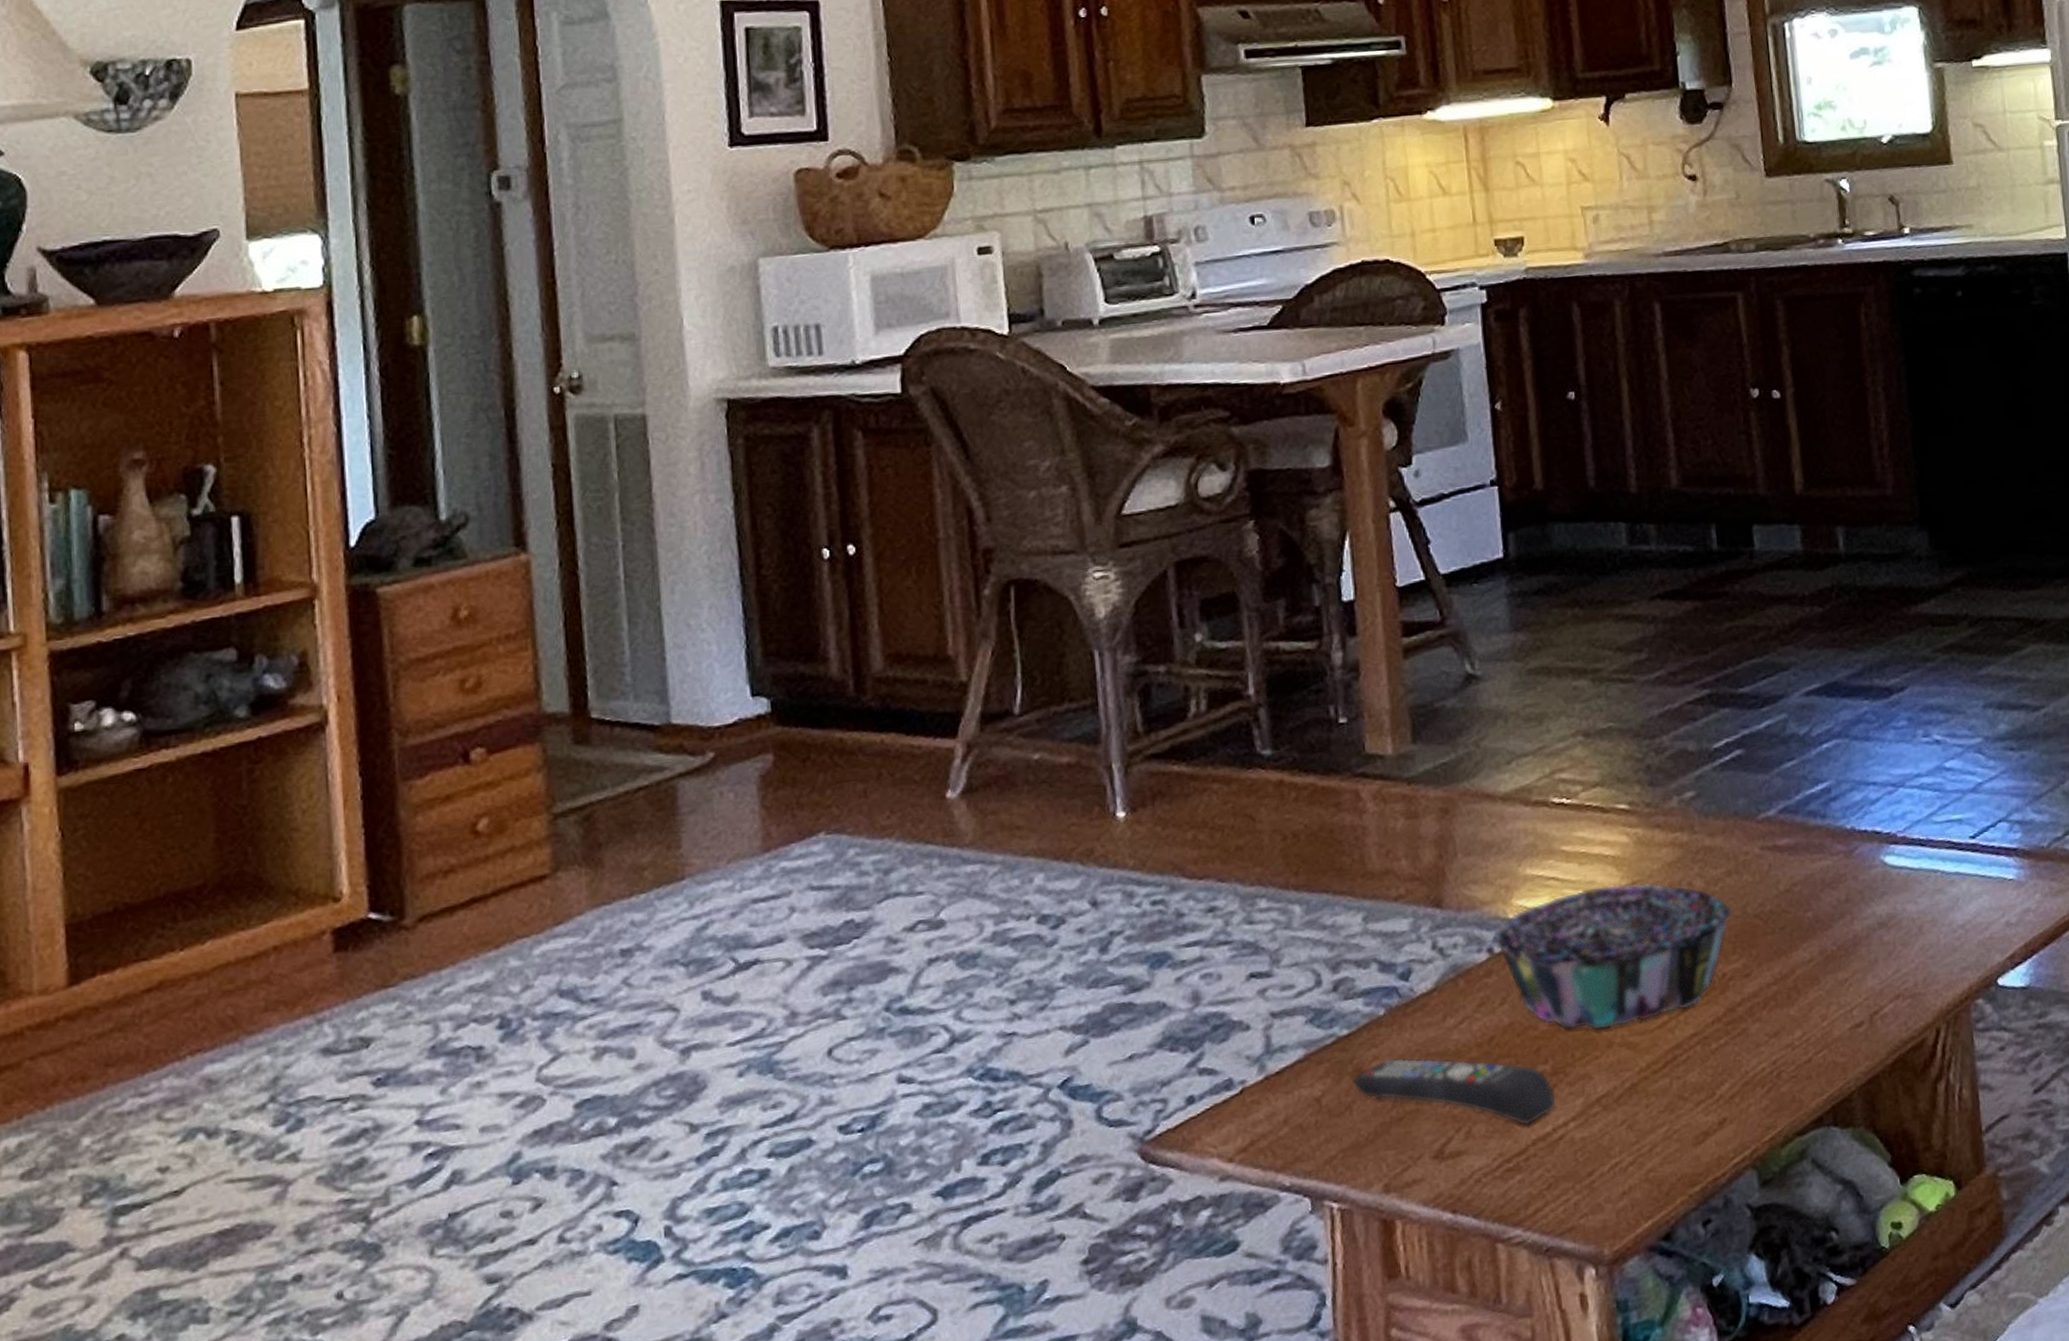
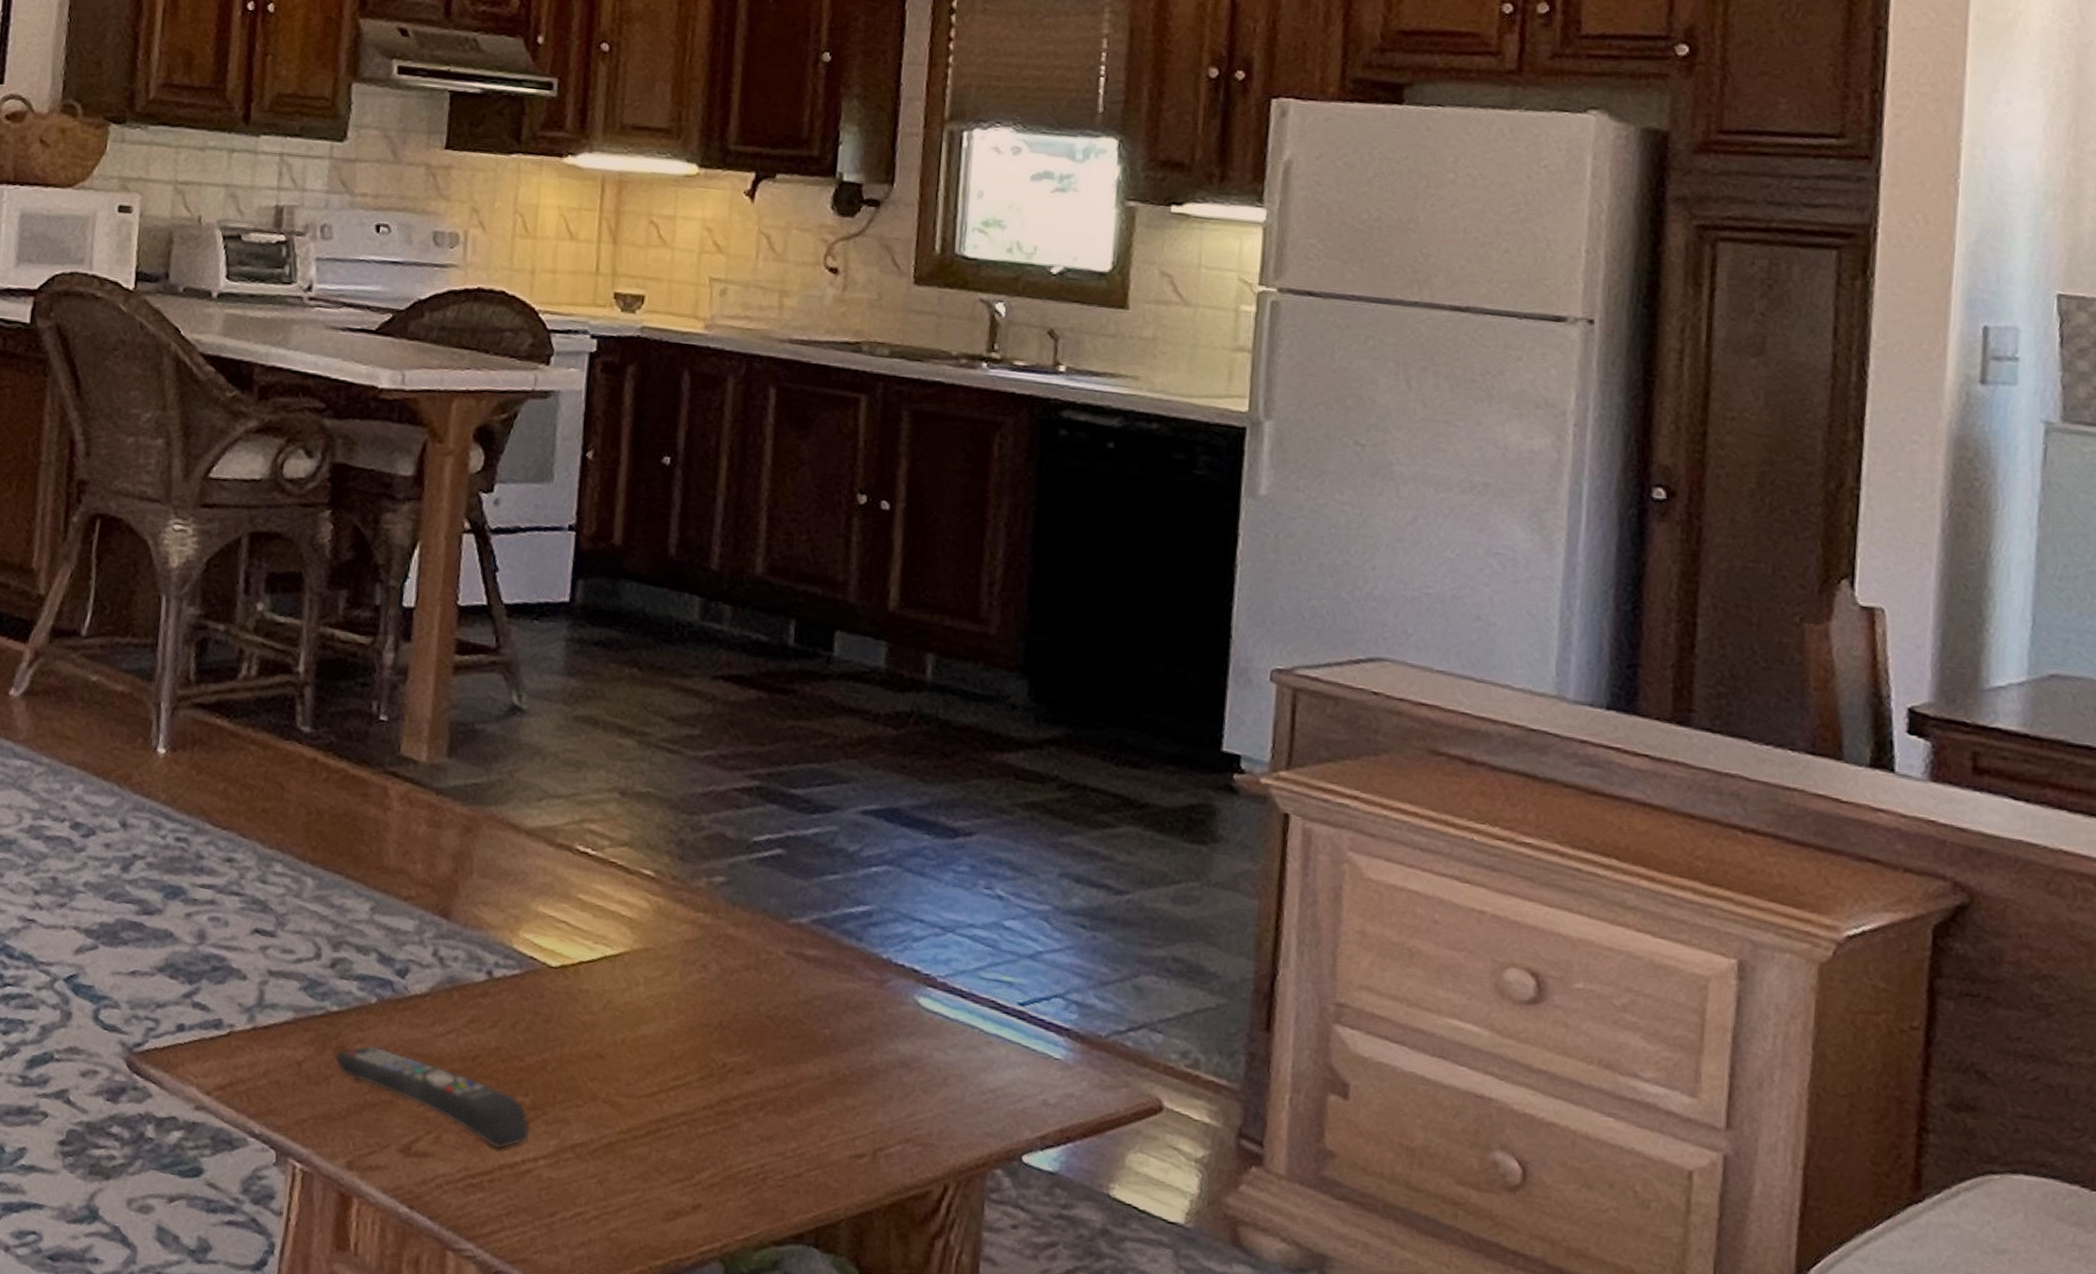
decorative bowl: present [1493,883,1733,1031] -> none [494,940,745,1087]

